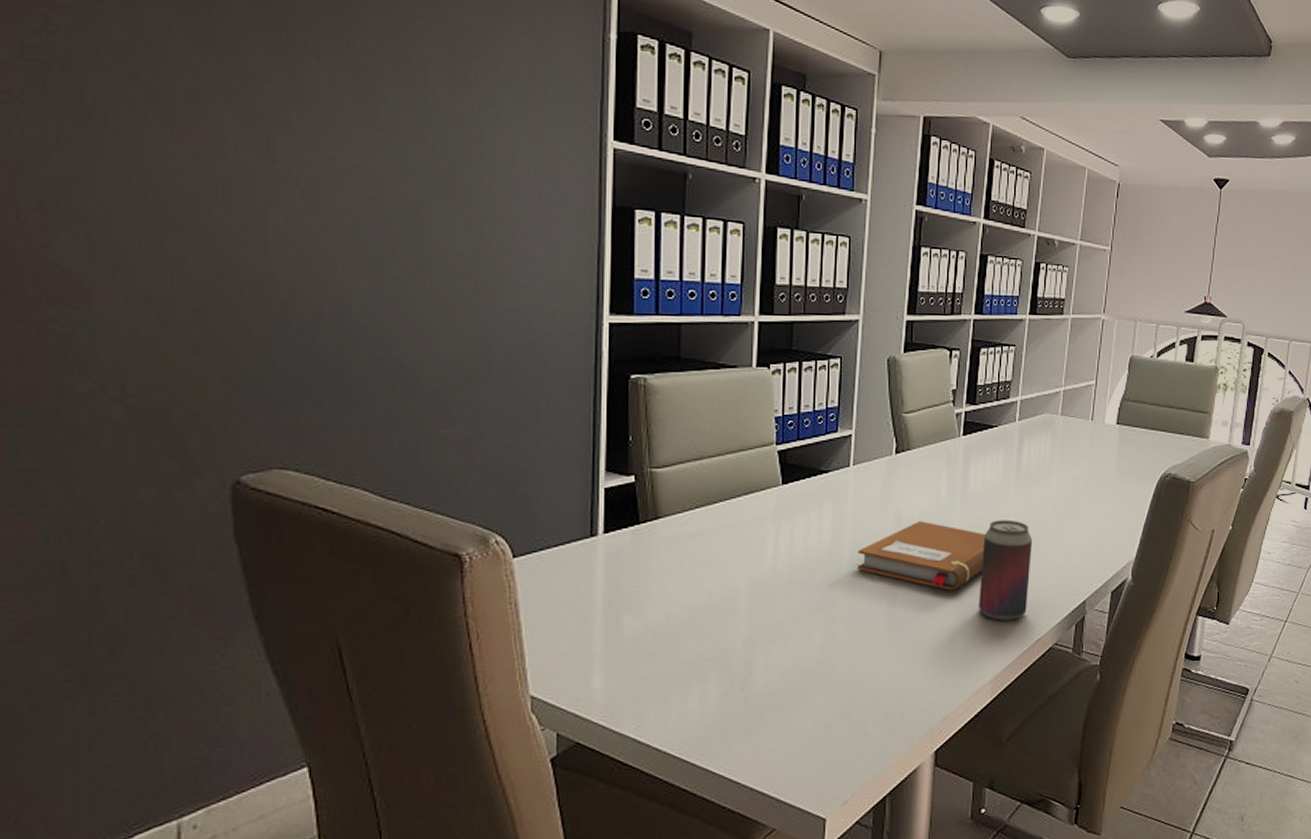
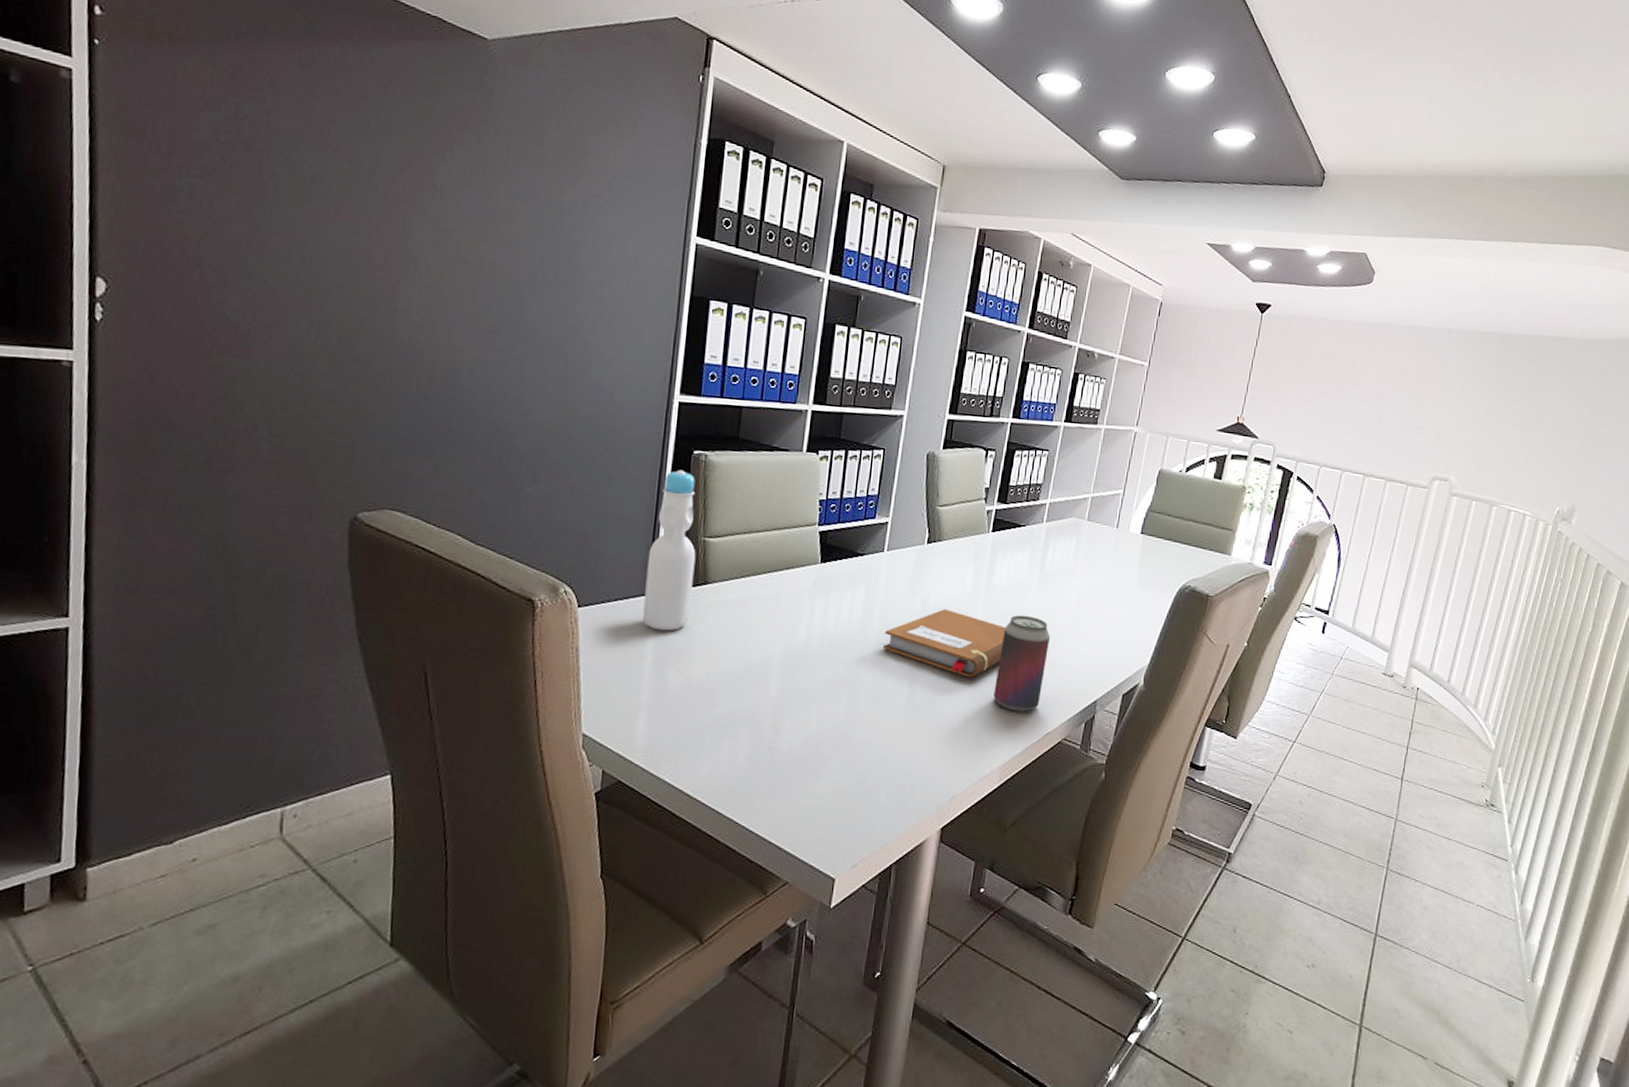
bottle: none [588,397,643,574] -> present [643,469,696,631]

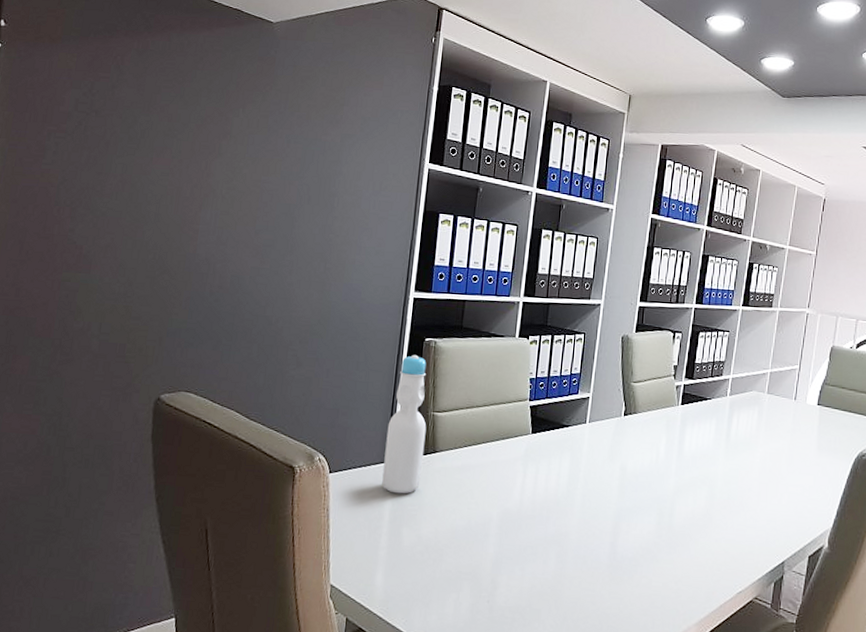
notebook: present [882,609,1007,678] -> none [586,475,698,539]
beverage can: present [993,615,1051,712] -> none [688,480,739,572]

